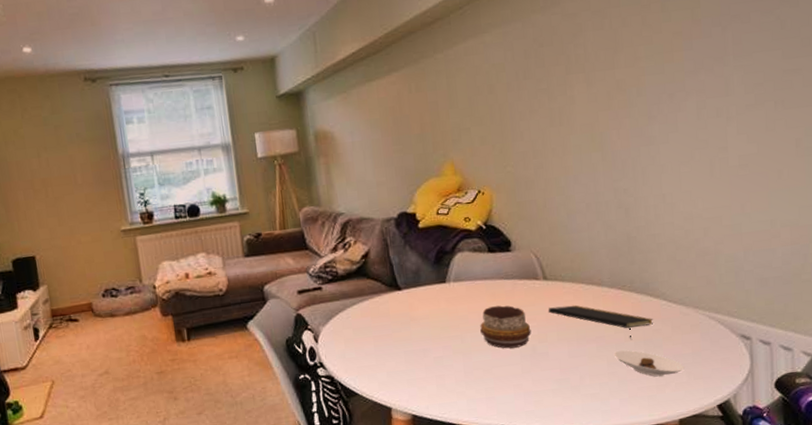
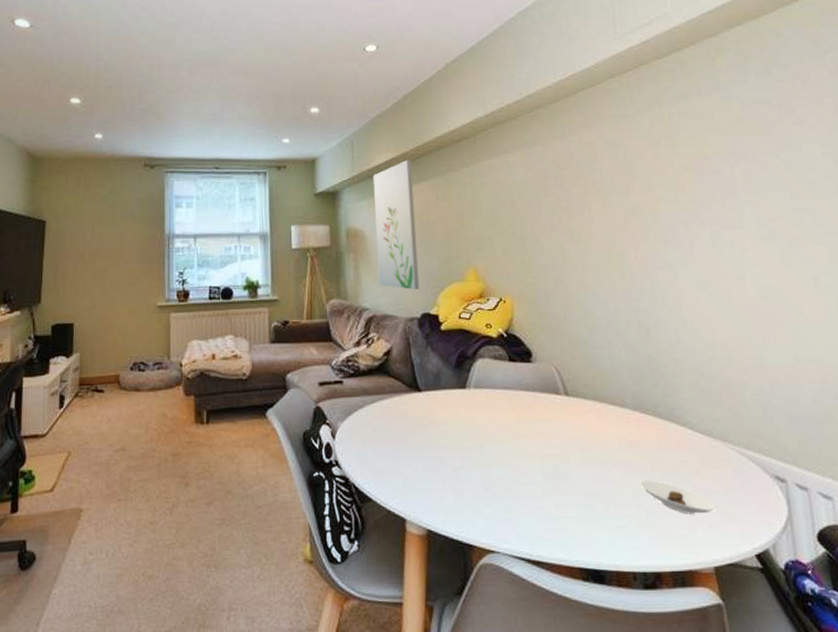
wall art: none [339,48,395,190] -> present [373,159,420,290]
decorative bowl: present [480,305,531,349] -> none [500,418,553,466]
notepad: present [548,305,654,339] -> none [569,425,681,469]

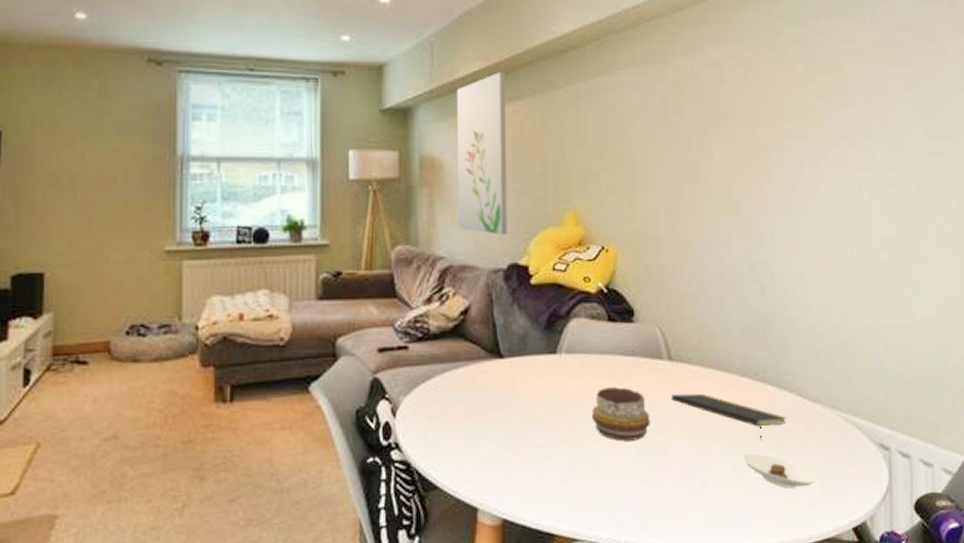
decorative bowl: none [500,418,553,466] -> present [592,387,650,442]
notepad: none [569,425,681,469] -> present [670,393,787,440]

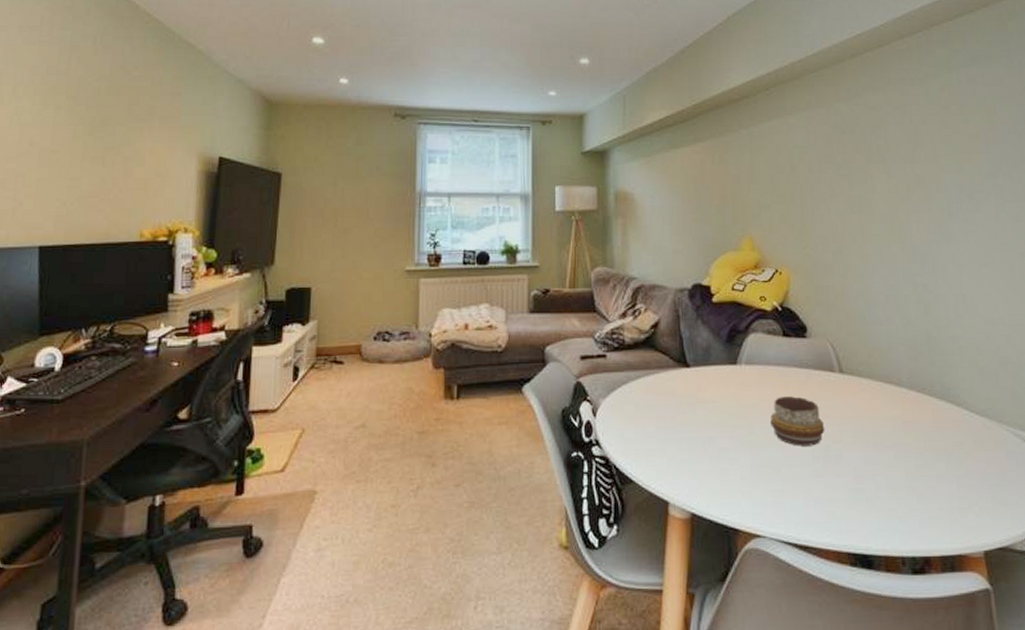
wall art: present [456,71,508,235] -> none [645,118,692,259]
notepad: present [670,393,787,440] -> none [843,404,955,450]
saucer: present [741,453,818,488] -> none [912,462,989,497]

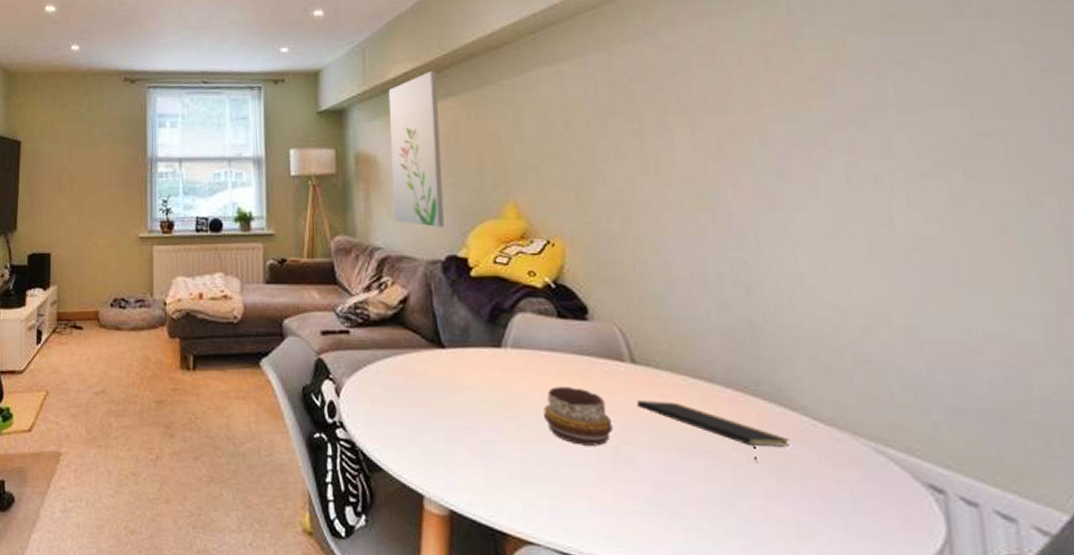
wall art: none [645,118,692,259] -> present [388,70,445,227]
notepad: none [843,404,955,450] -> present [636,400,791,462]

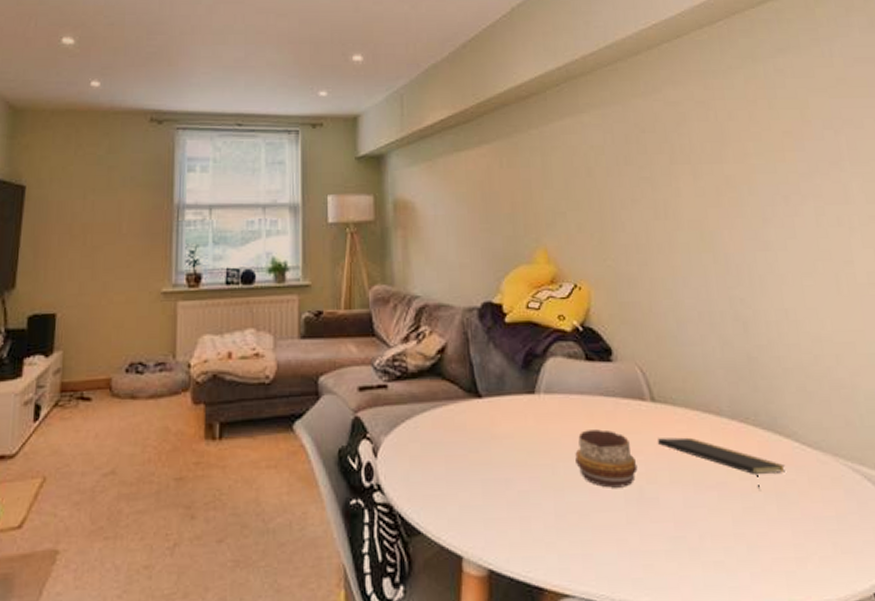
wall art: present [388,70,445,227] -> none [425,118,480,274]

